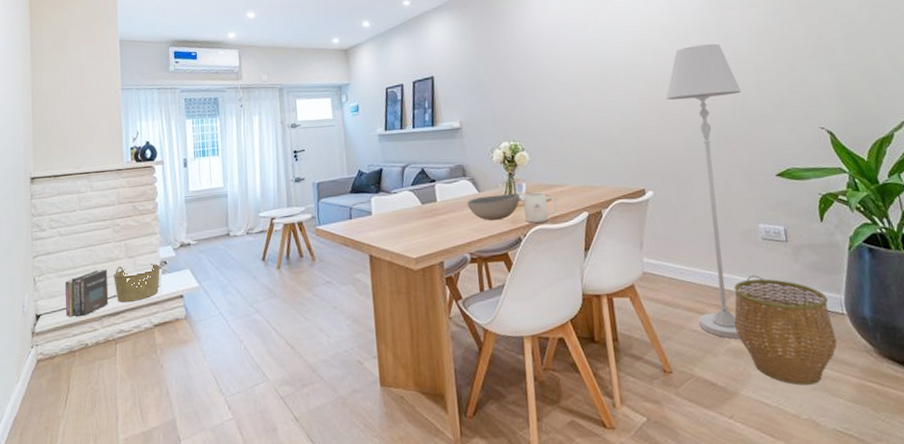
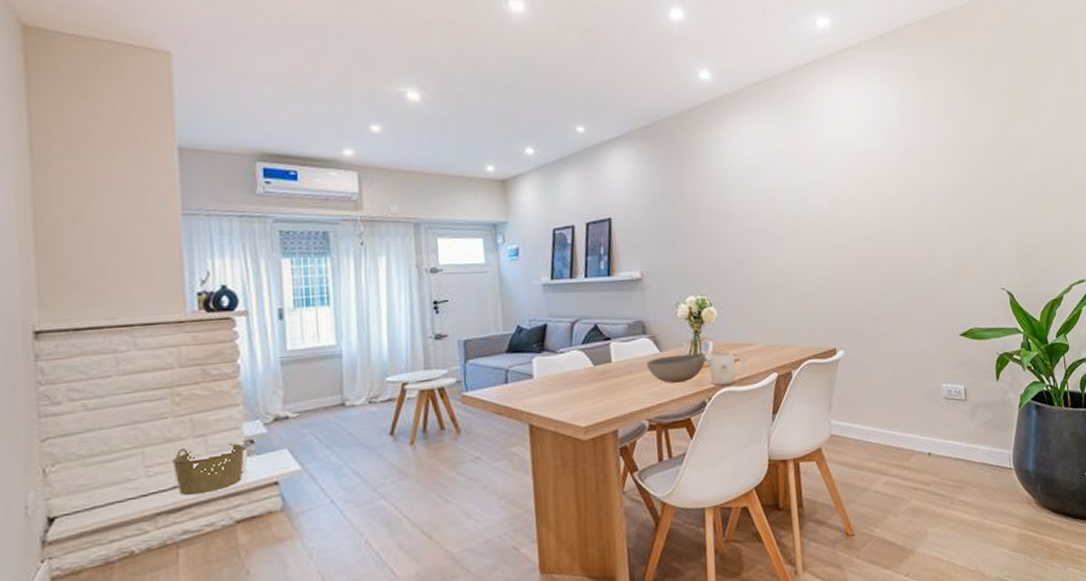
books: present [65,269,109,317] -> none [96,453,166,518]
floor lamp: present [665,43,749,339] -> none [860,199,932,498]
basket: present [733,274,837,385] -> none [914,433,1004,539]

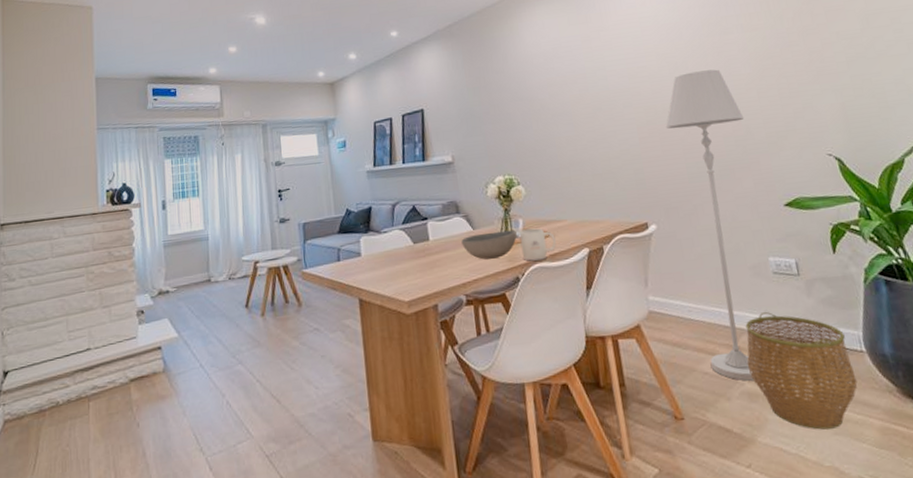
basket: present [173,443,246,495] -> none [87,313,138,356]
floor lamp: none [860,199,932,498] -> present [665,69,763,381]
basket: none [914,433,1004,539] -> present [745,311,858,430]

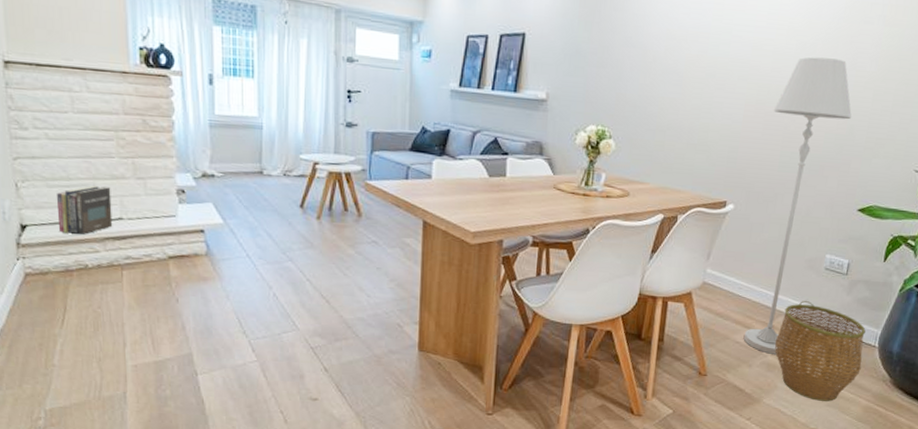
books: none [36,320,82,373] -> present [57,186,113,234]
bowl: present [461,229,517,260] -> none [538,180,597,207]
mug: present [519,228,556,261] -> none [597,184,634,217]

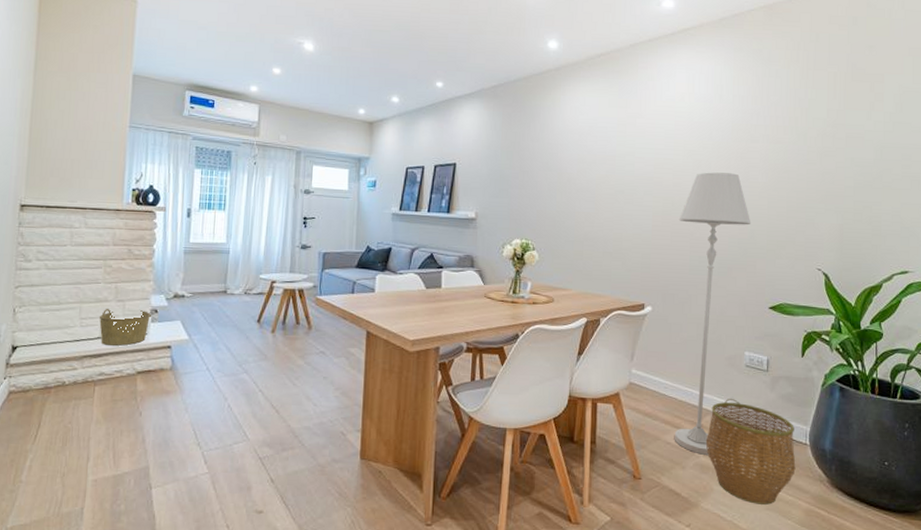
books: present [57,186,113,234] -> none [45,309,94,353]
basket: none [118,187,178,228] -> present [99,309,151,346]

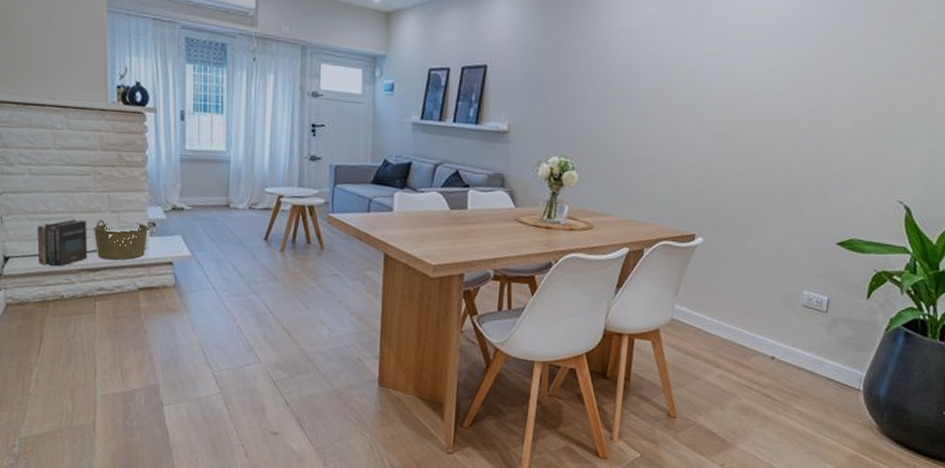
books: none [45,309,94,353] -> present [38,219,88,266]
floor lamp: present [674,172,750,455] -> none [715,84,828,397]
basket: present [705,398,796,505] -> none [749,339,849,449]

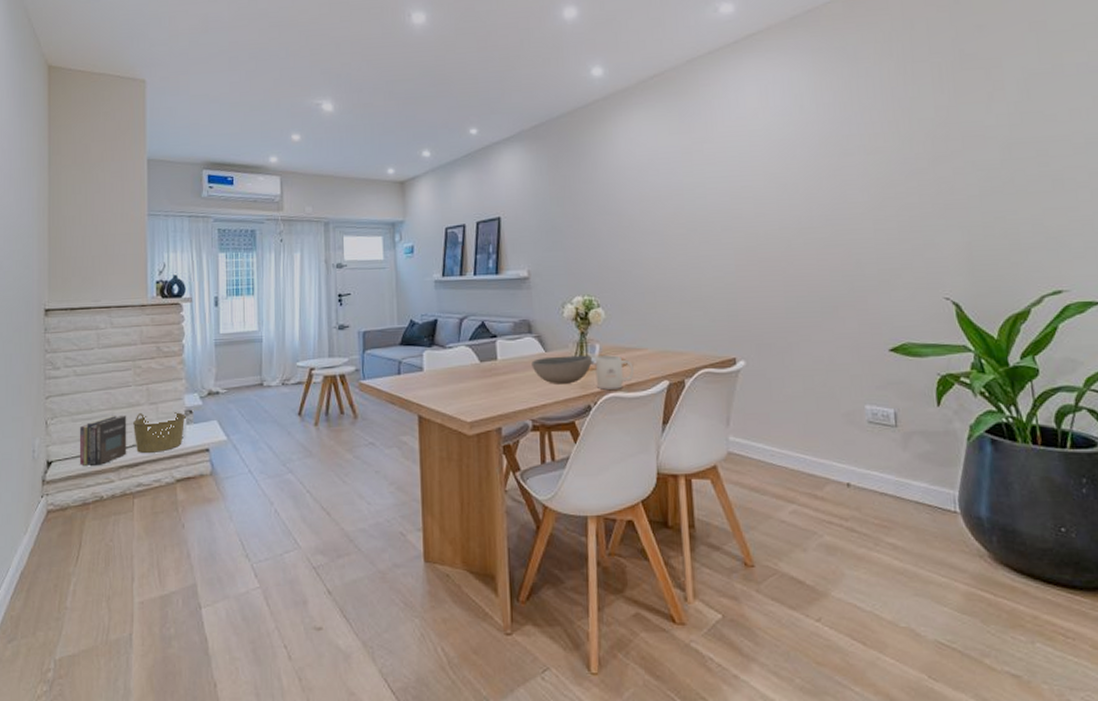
bowl: none [500,212,559,240] -> present [531,355,592,384]
mug: none [560,217,598,251] -> present [595,355,634,390]

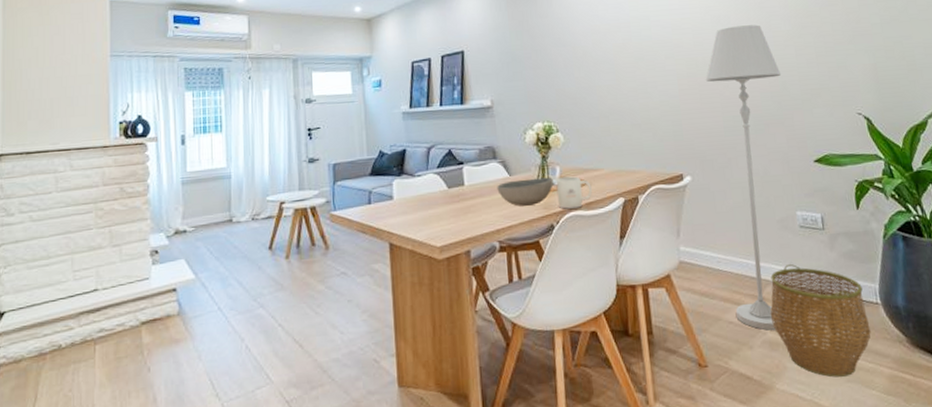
books: present [80,415,127,466] -> none [36,259,88,314]
basket: present [133,412,186,453] -> none [95,253,151,297]
floor lamp: none [766,194,855,533] -> present [705,25,785,330]
basket: none [828,462,946,589] -> present [770,263,871,377]

